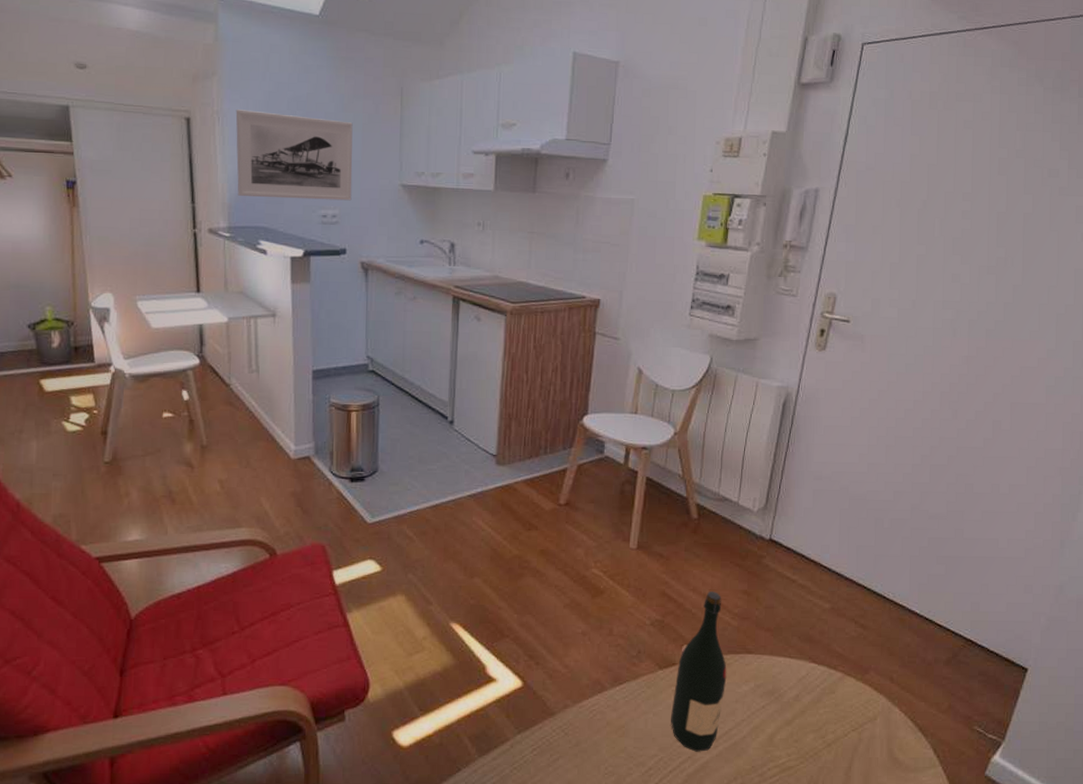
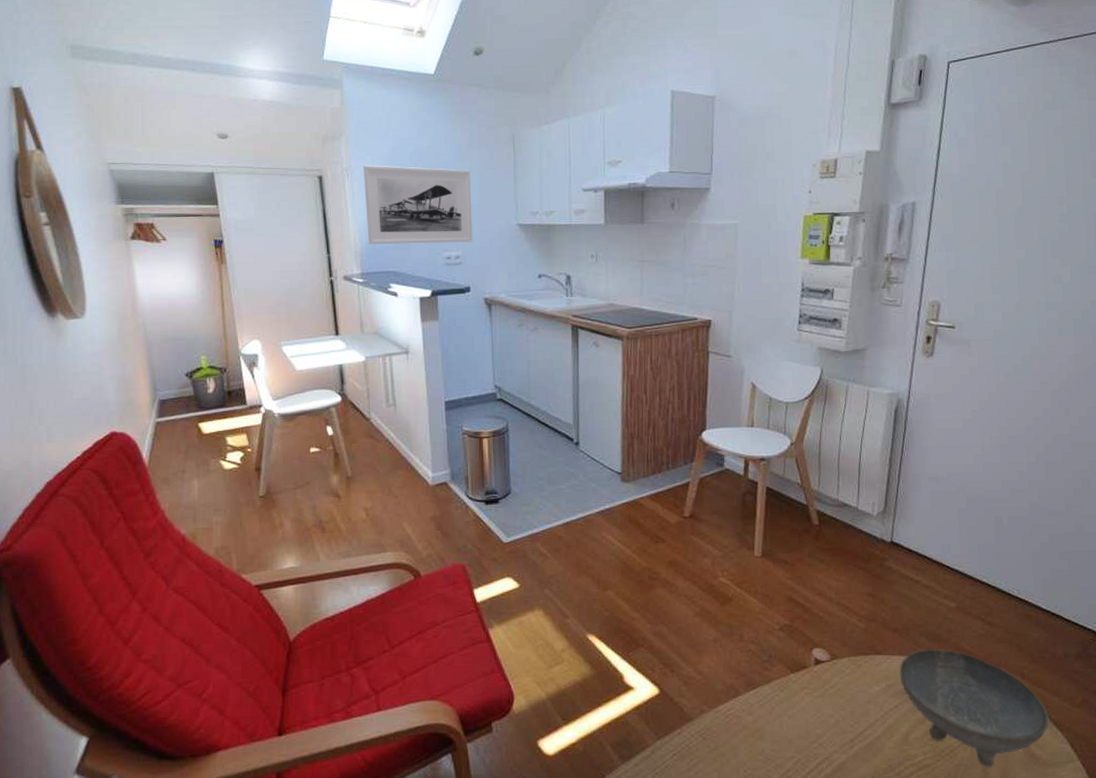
wine bottle: present [671,591,727,752] -> none [805,595,858,753]
bowl: none [769,650,915,771] -> present [899,649,1050,768]

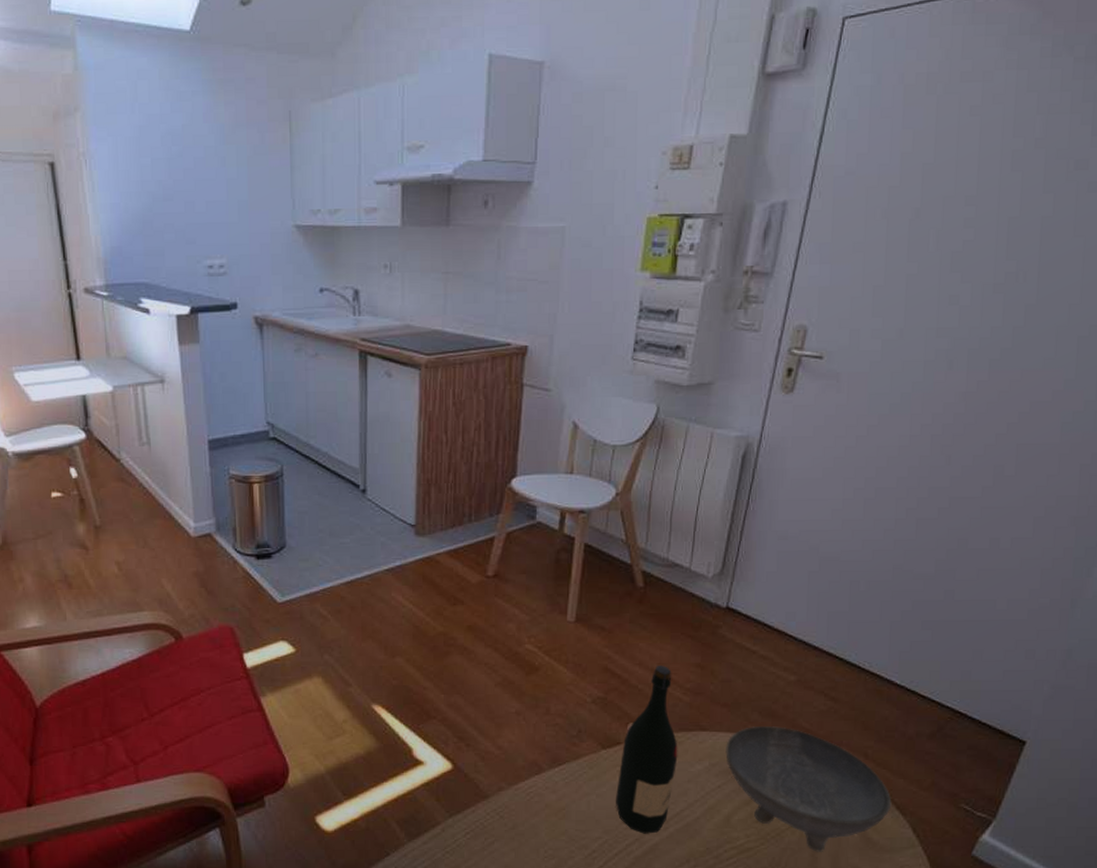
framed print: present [363,165,473,245] -> none [104,149,240,250]
wine bottle: none [805,595,858,753] -> present [616,666,678,834]

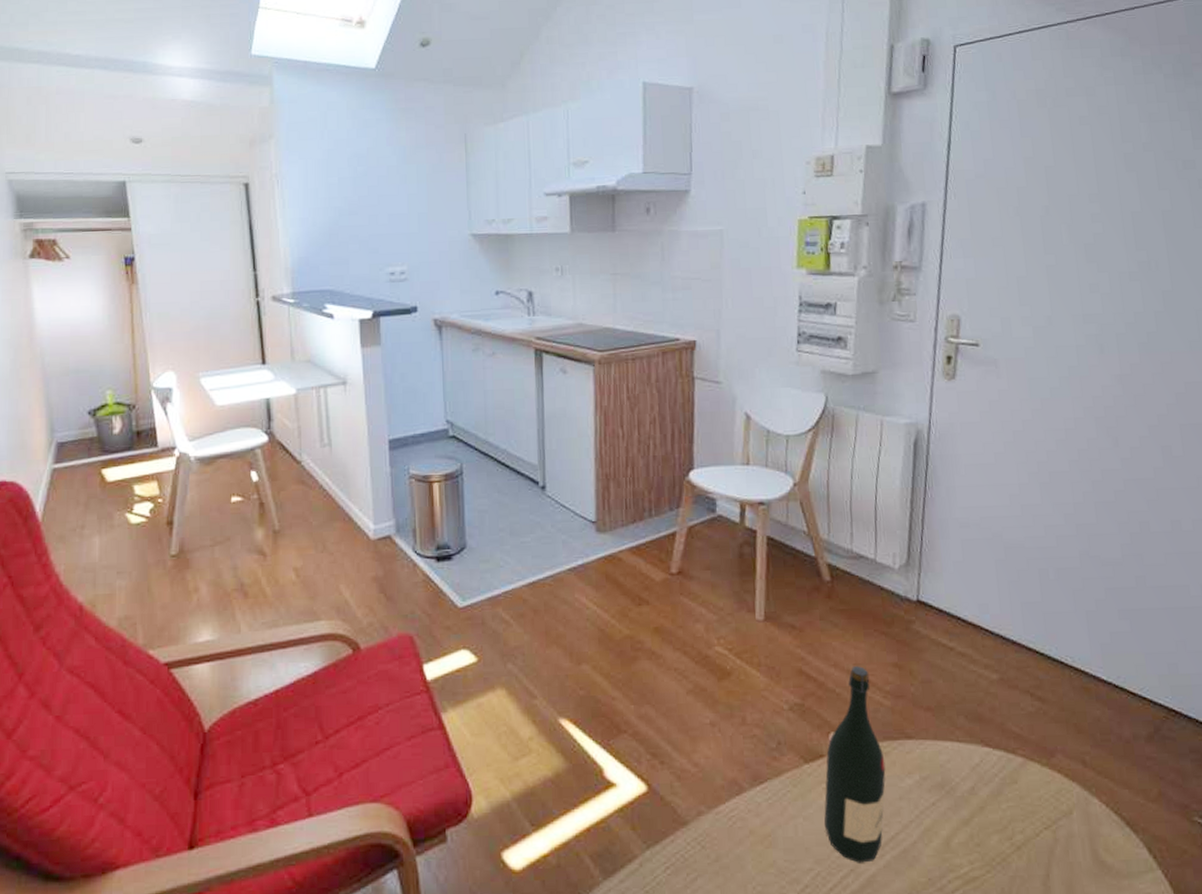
bowl: present [725,726,892,852] -> none [935,732,1121,880]

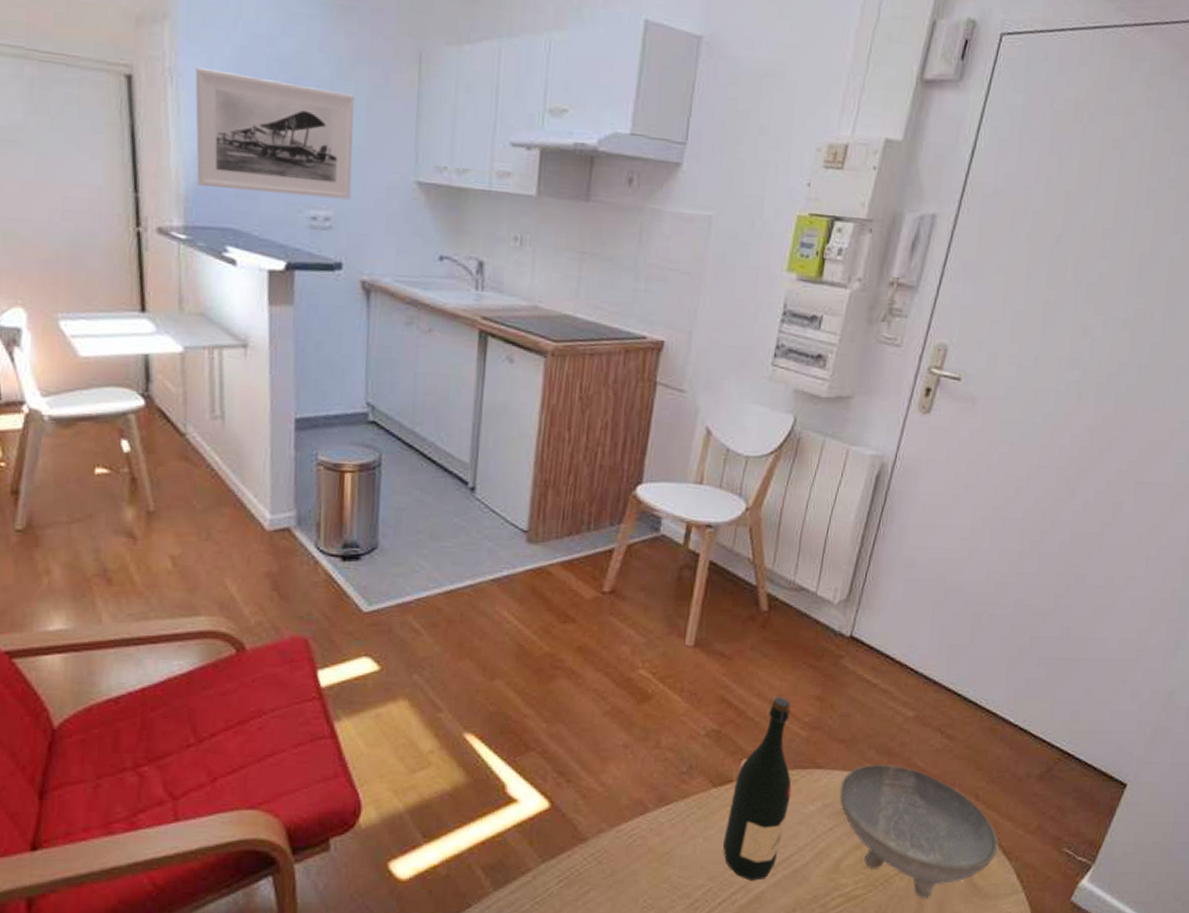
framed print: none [295,170,420,260] -> present [195,68,354,200]
bowl: none [935,732,1121,880] -> present [839,765,999,899]

